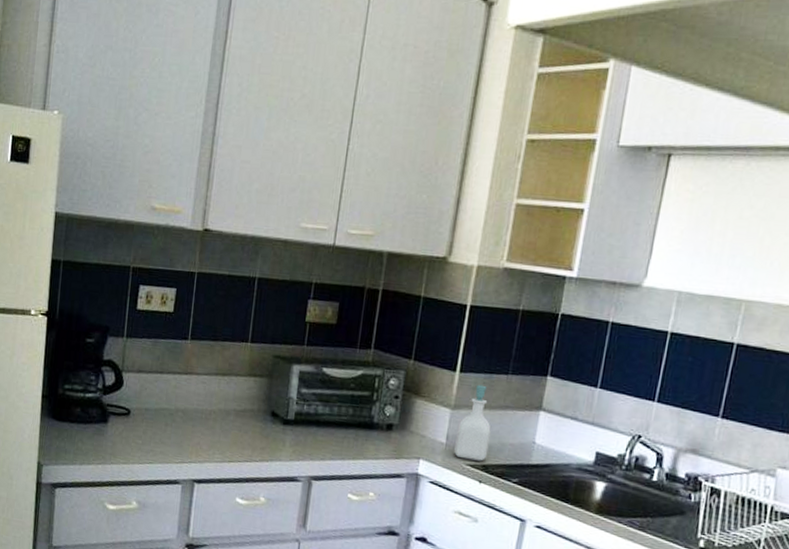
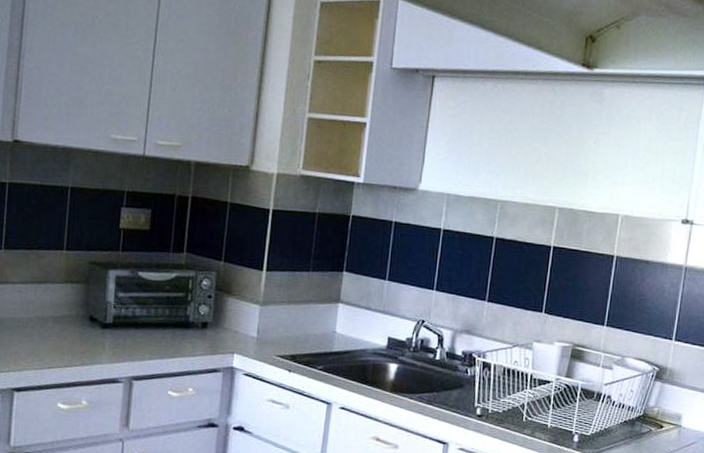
soap bottle: present [454,384,491,462] -> none [265,281,297,352]

